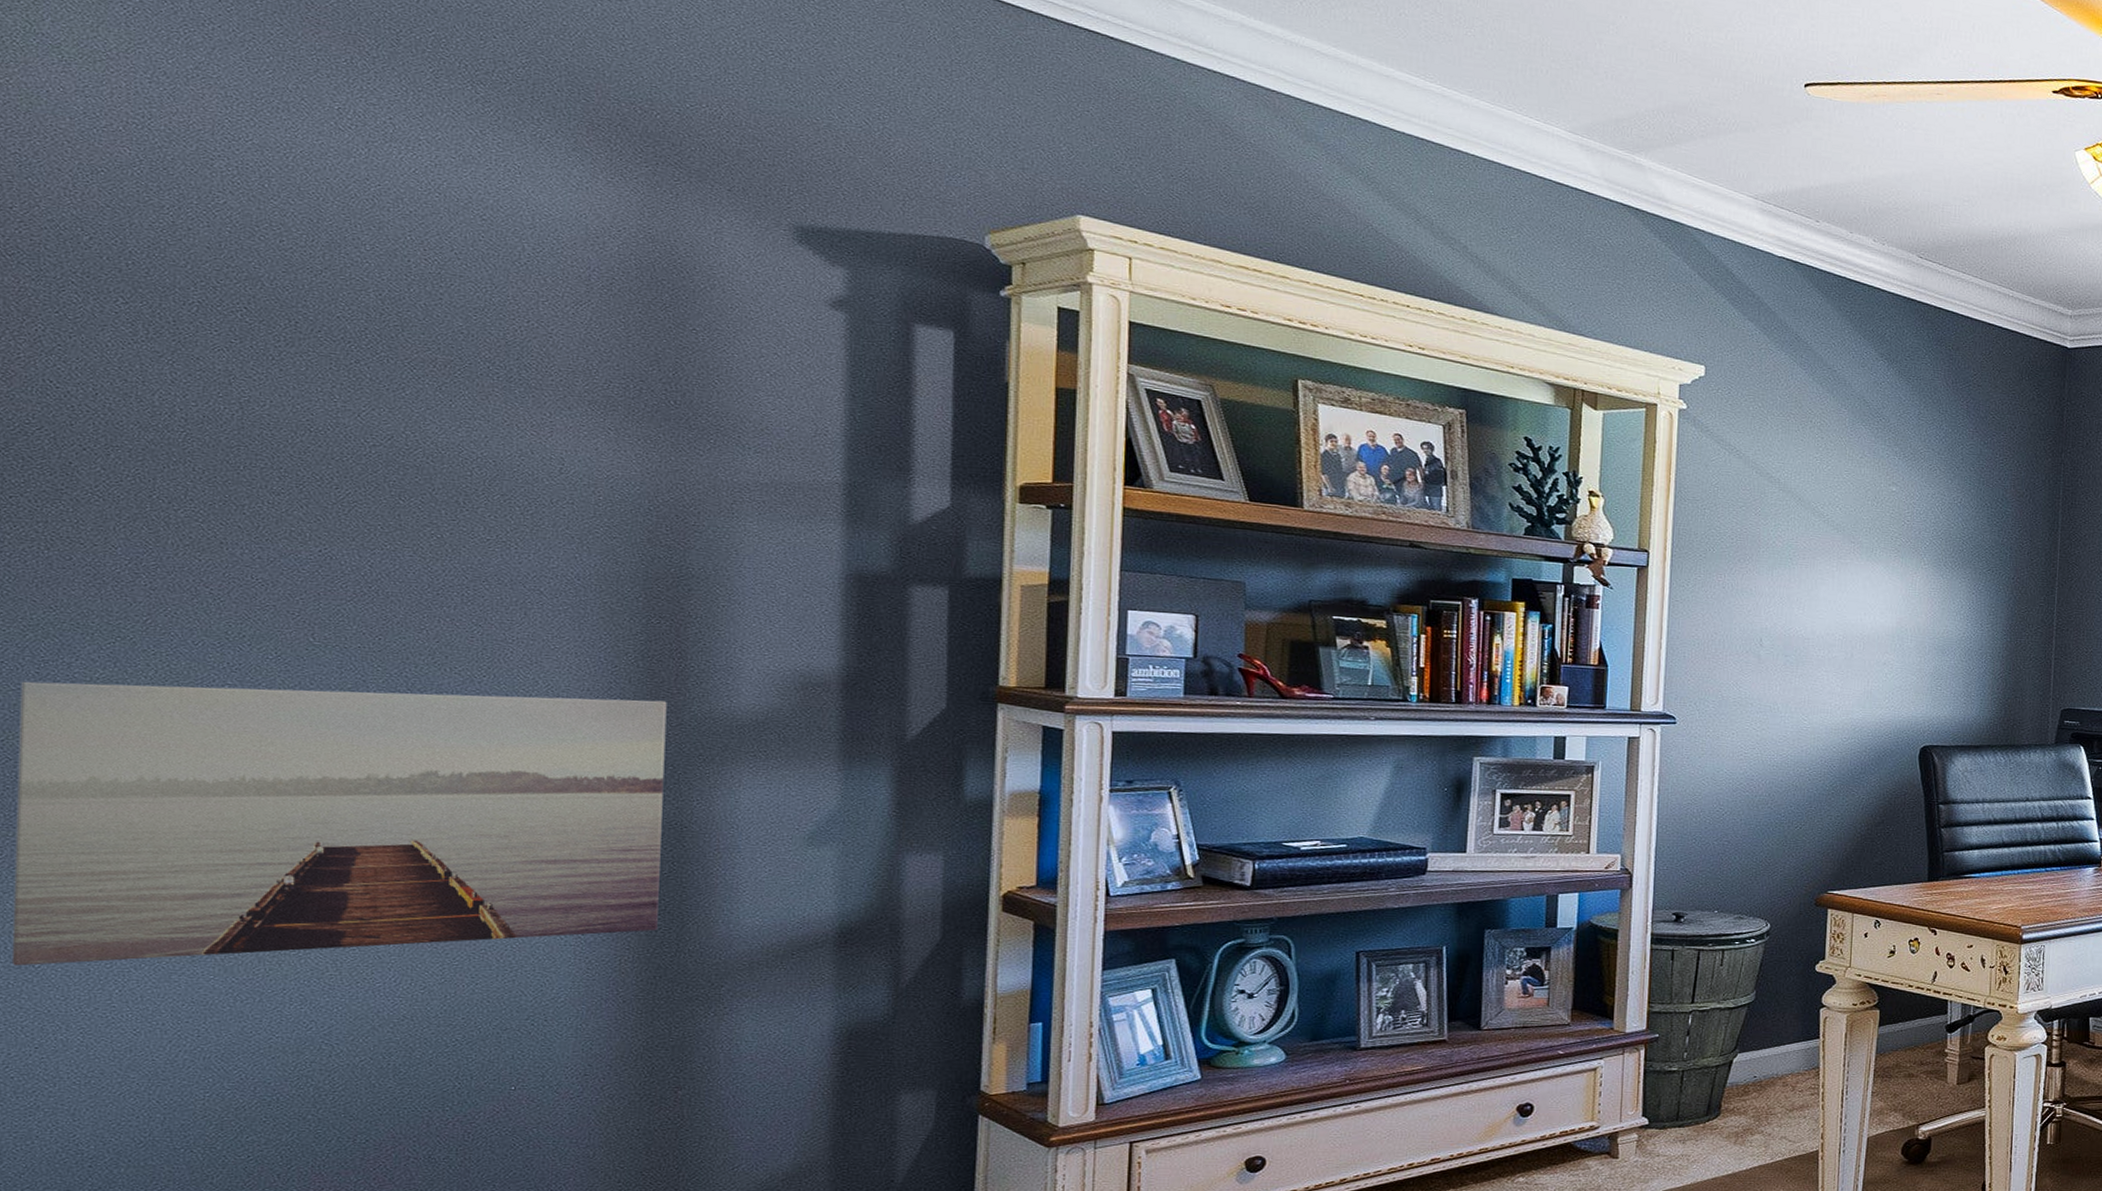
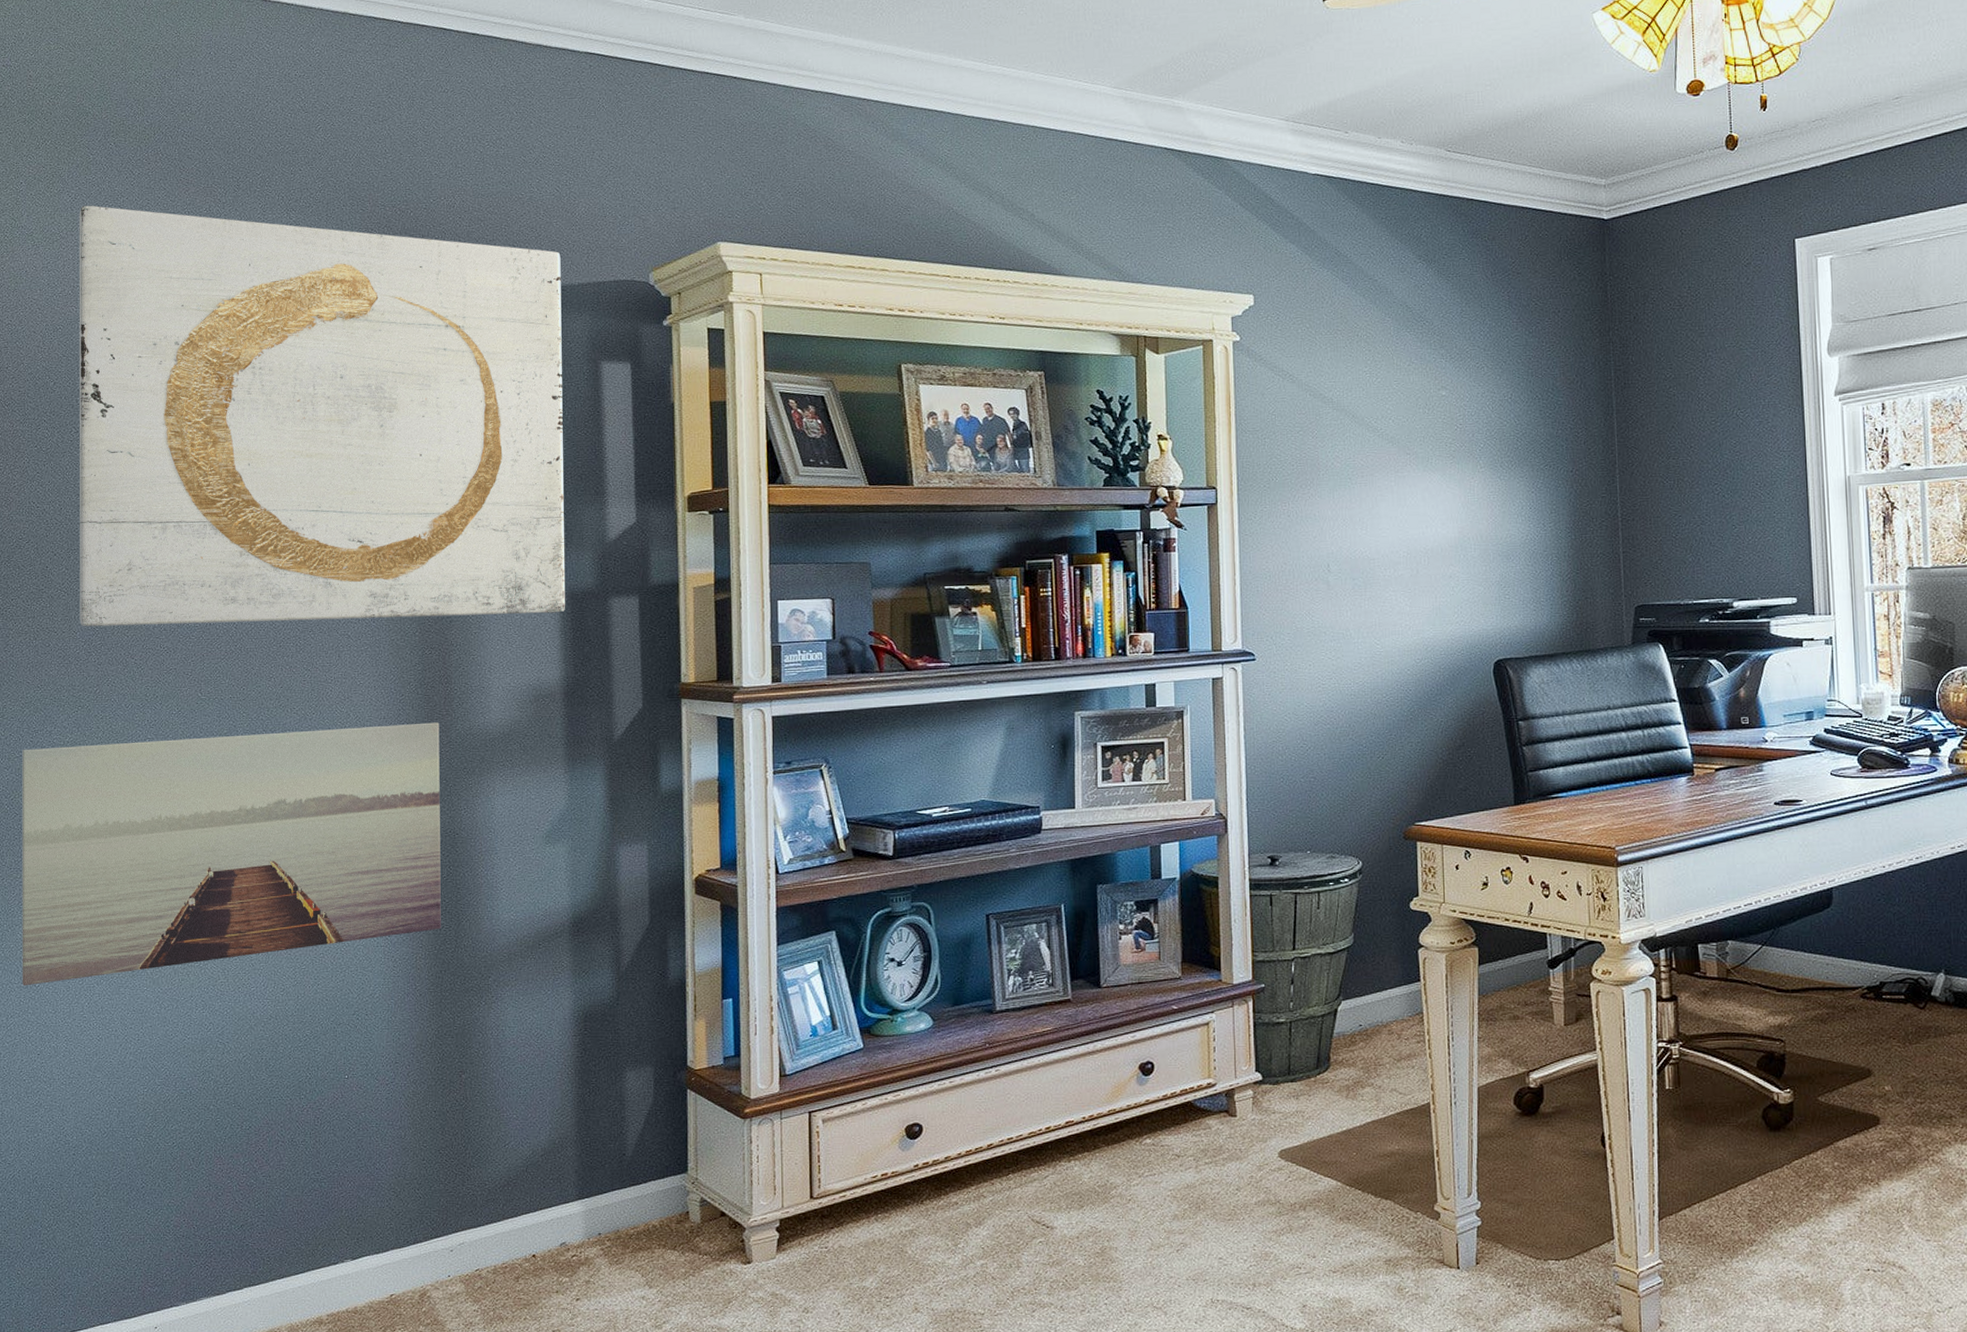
wall art: none [122,23,867,595] -> present [79,205,566,627]

